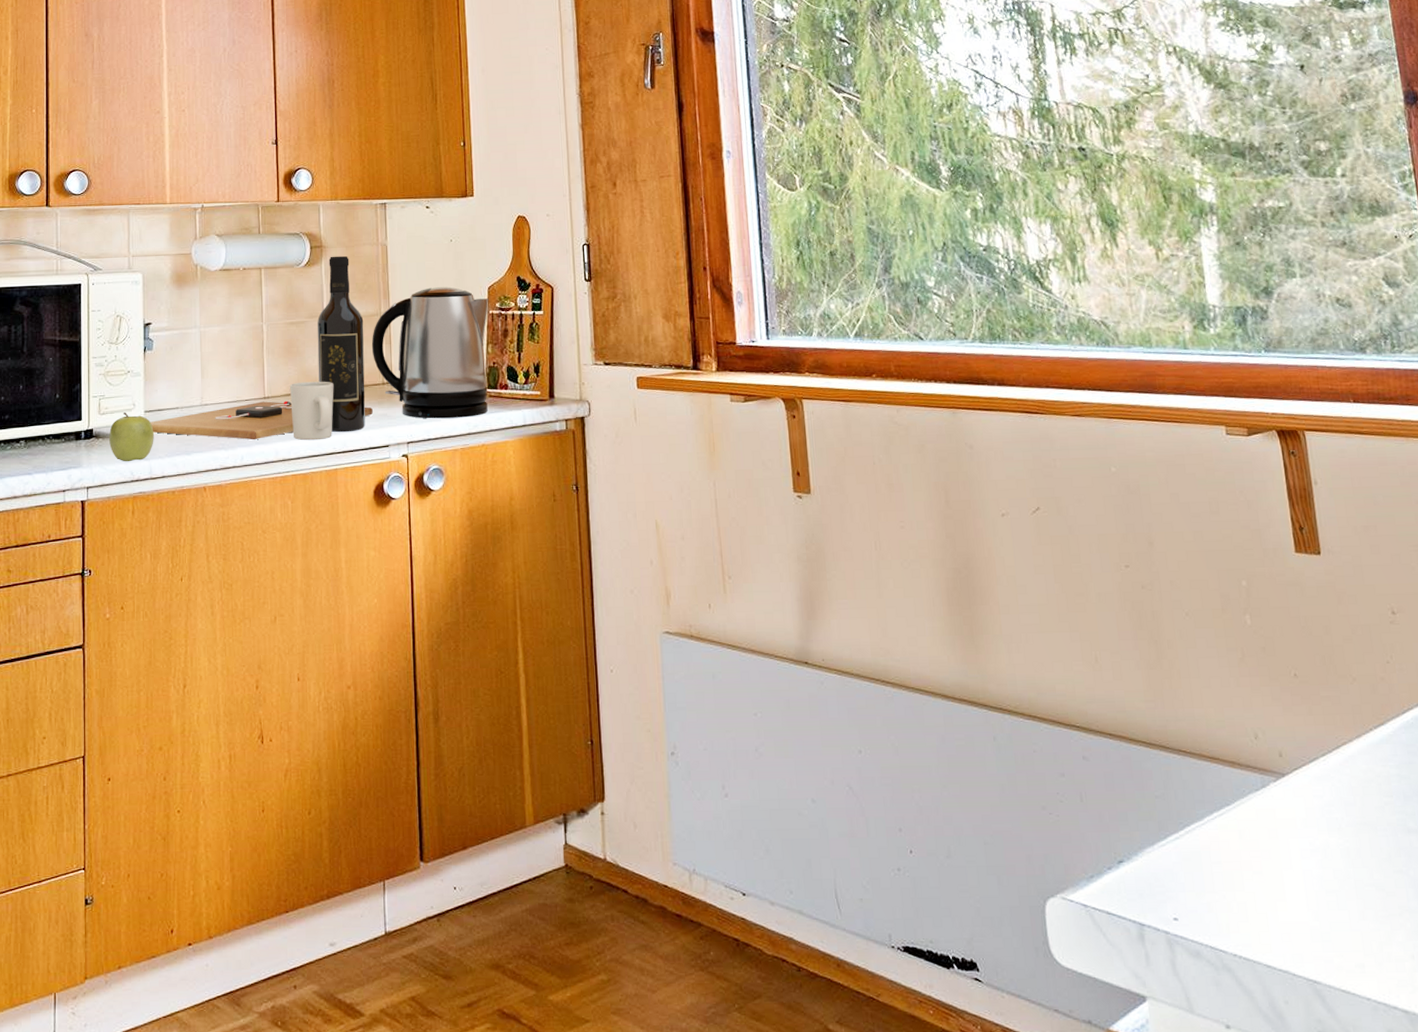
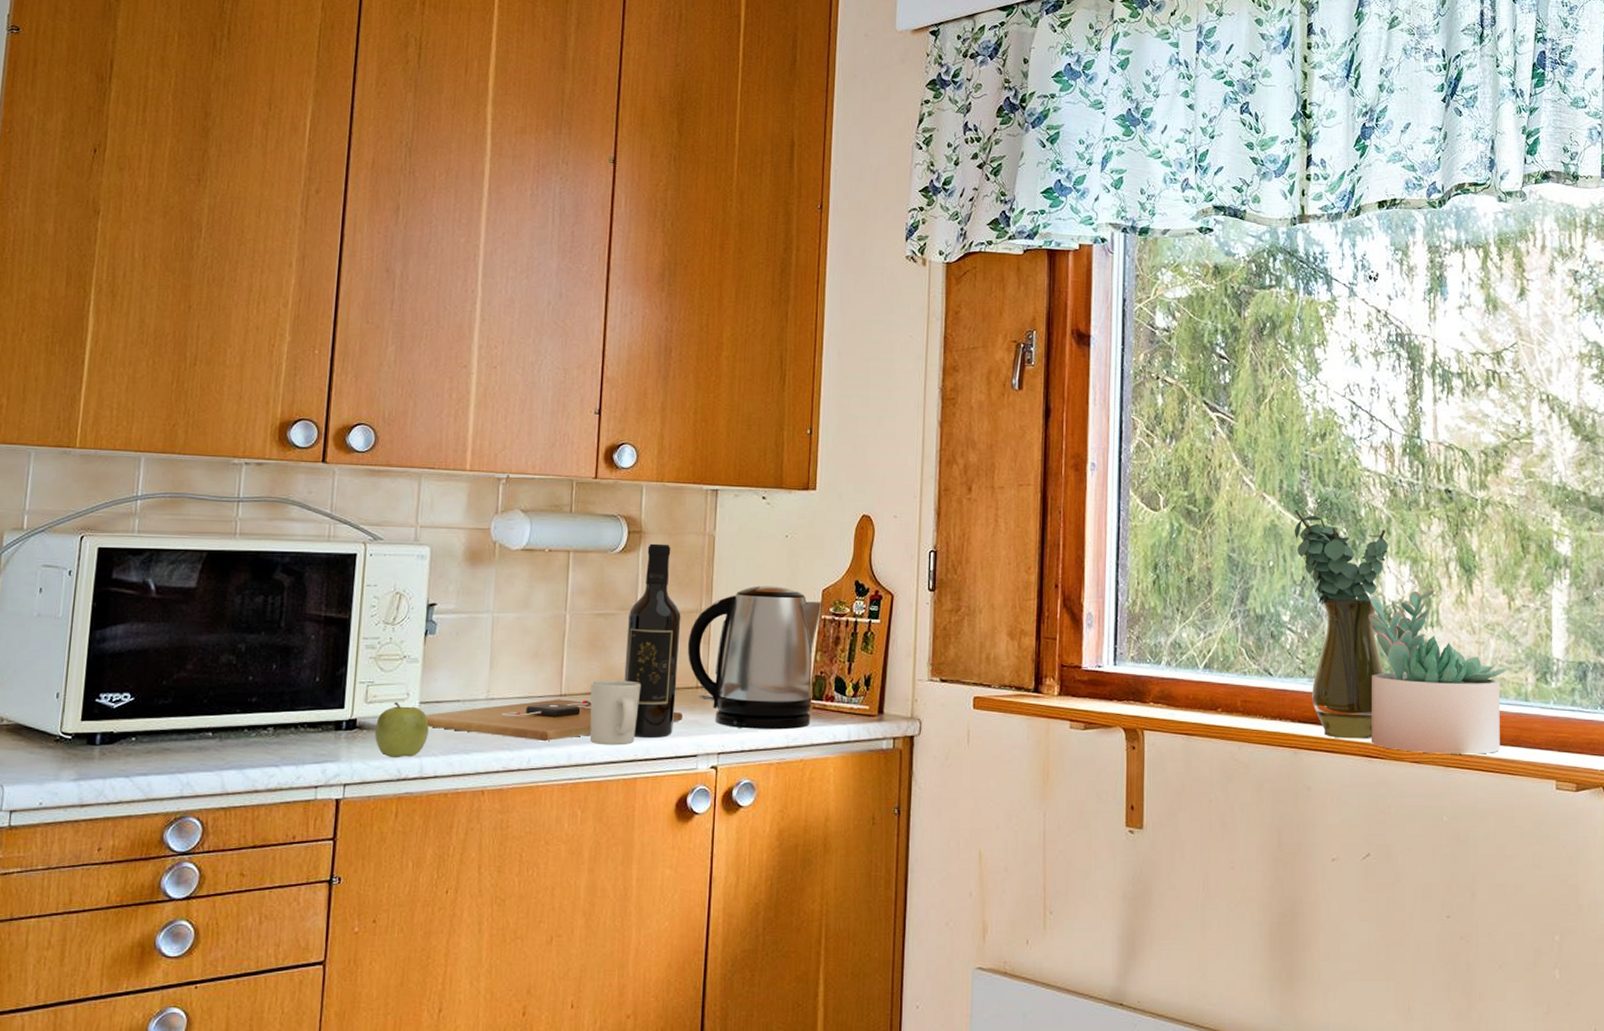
vase: none [928,179,1036,397] -> present [1294,510,1388,739]
succulent plant: none [1013,245,1163,406] -> present [1369,589,1509,754]

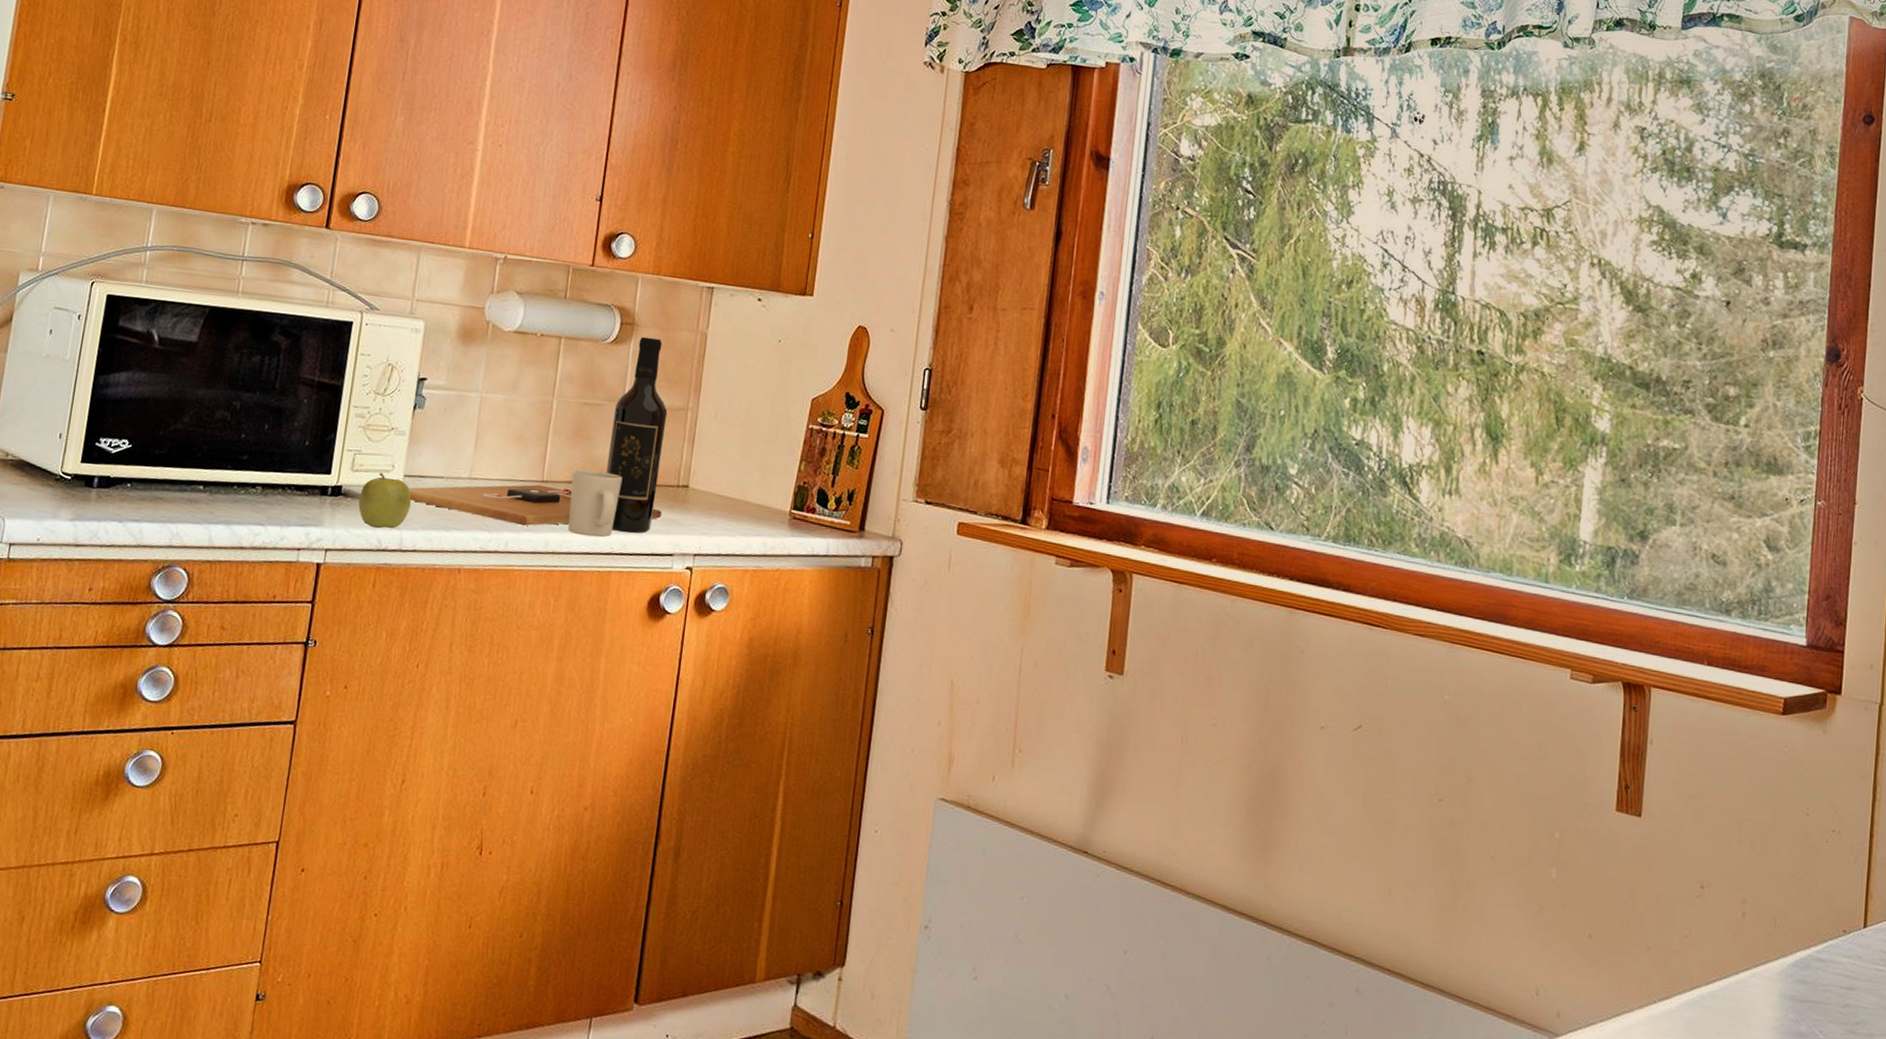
kettle: present [687,586,822,730] -> none [671,388,811,538]
vase: present [1294,510,1388,739] -> none [1309,358,1410,606]
succulent plant: present [1369,589,1509,754] -> none [1374,454,1530,634]

